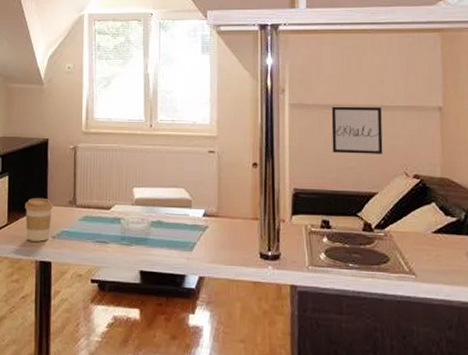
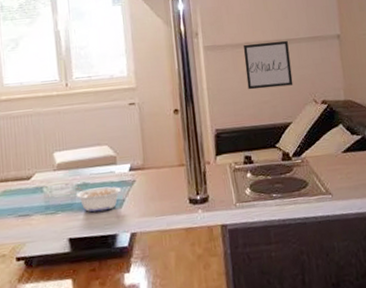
legume: none [150,223,193,251] -> present [75,186,121,213]

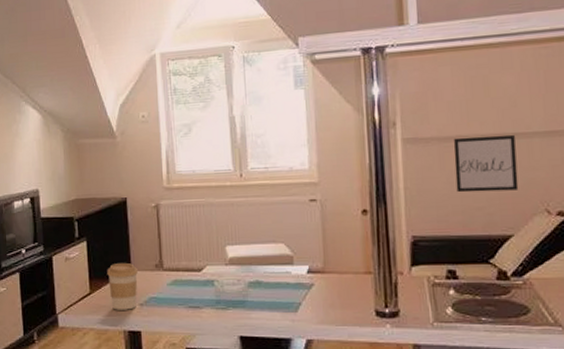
legume: present [75,186,121,213] -> none [247,284,297,313]

